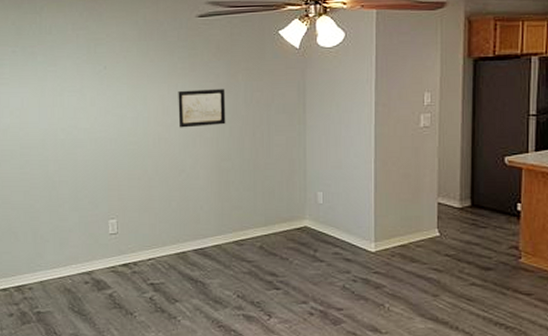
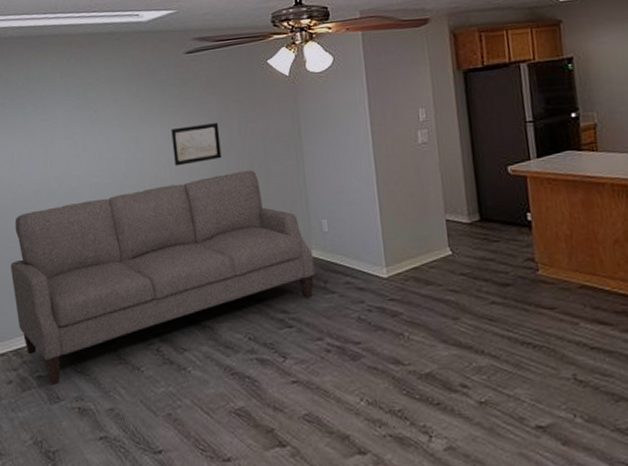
sofa: none [16,138,306,320] -> present [10,170,315,384]

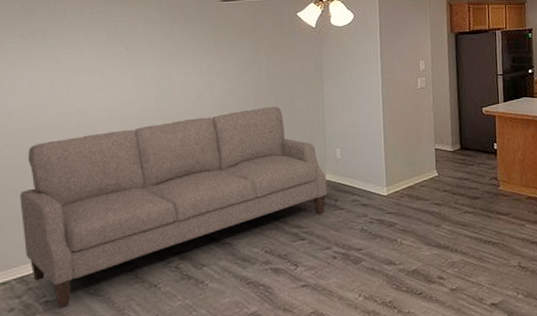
wall art: present [171,123,222,166] -> none [203,64,250,101]

